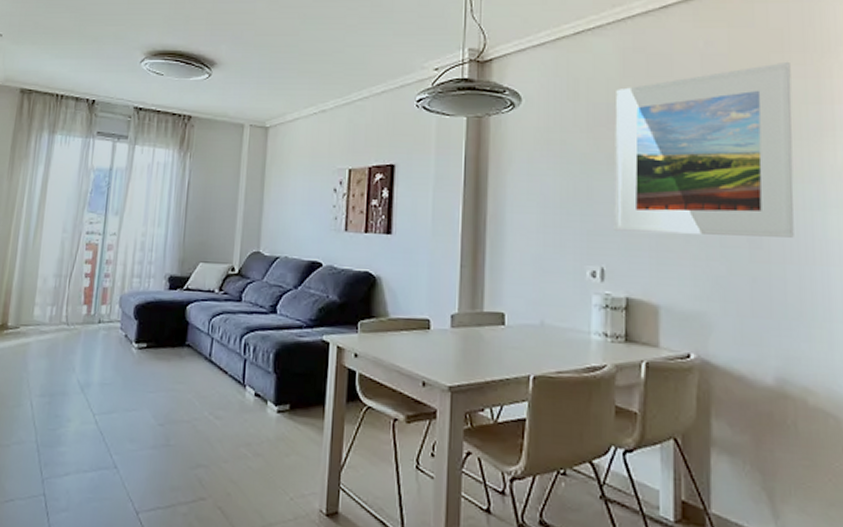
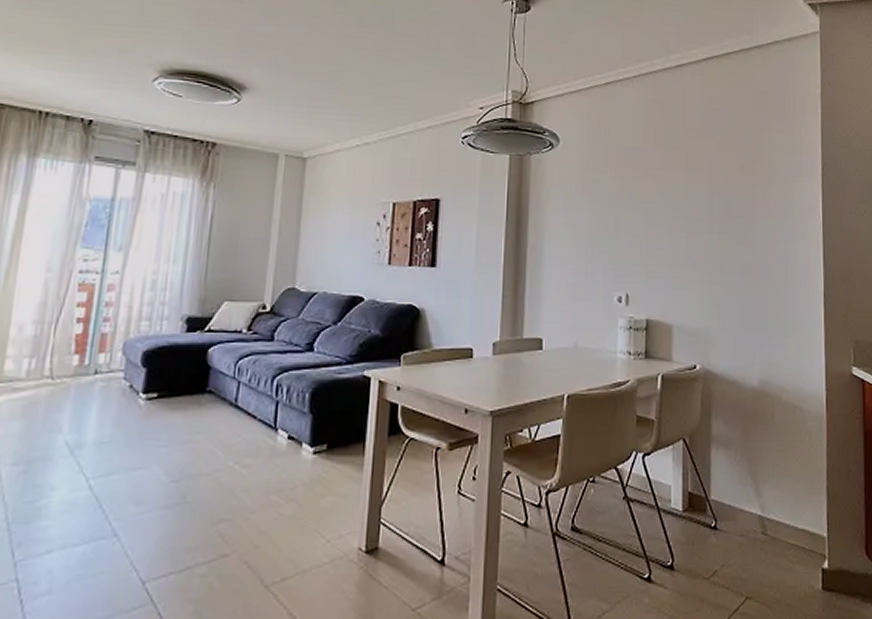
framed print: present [613,61,794,238] -> none [637,119,774,264]

